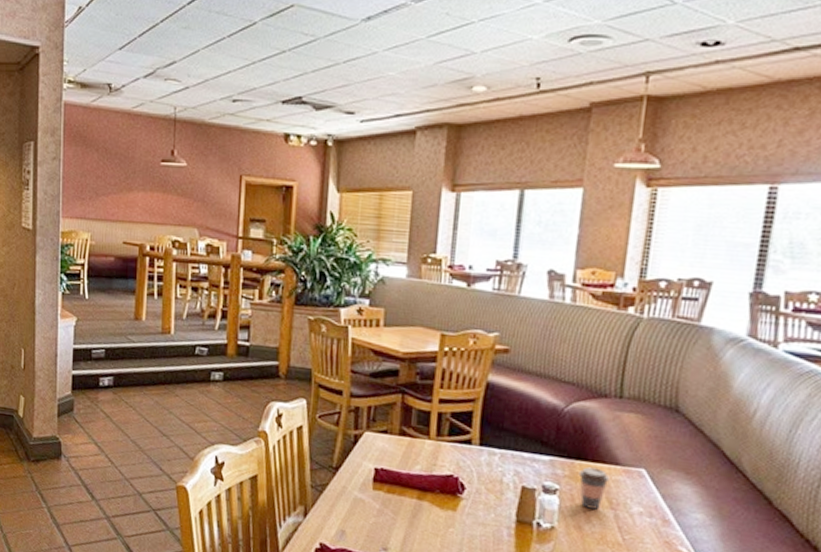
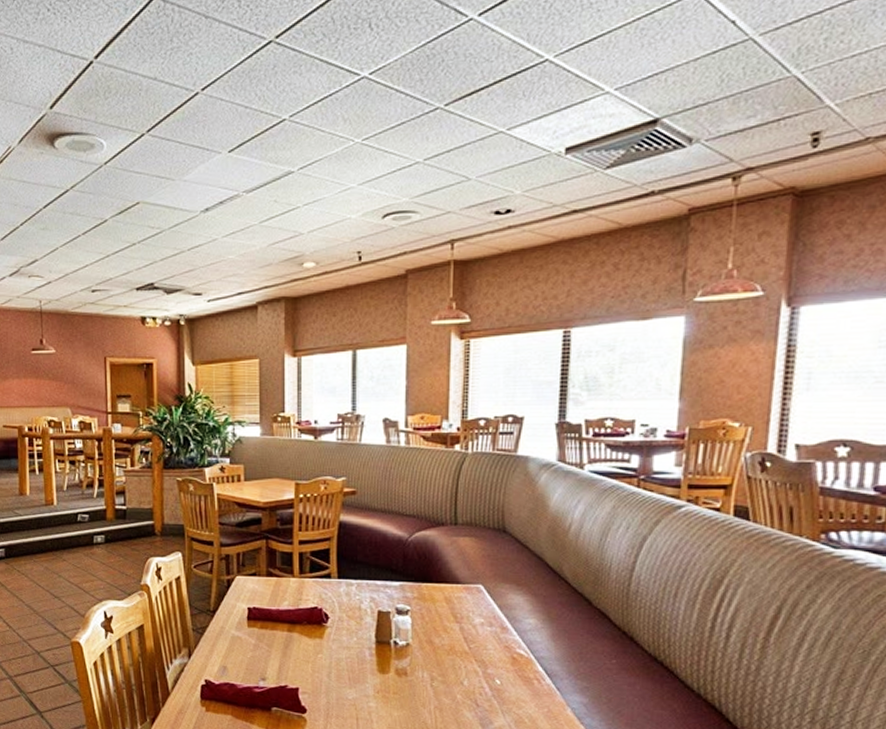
coffee cup: present [578,467,610,510] -> none [425,588,453,624]

